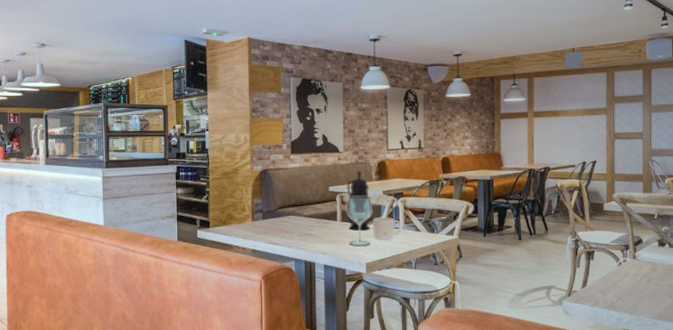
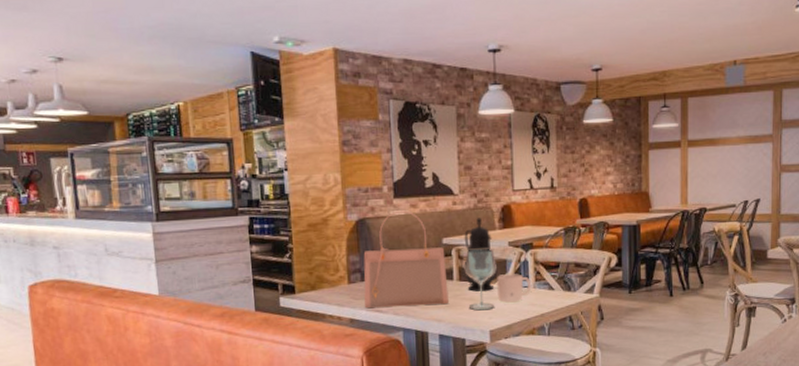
handbag: none [264,164,333,242] -> present [363,210,449,309]

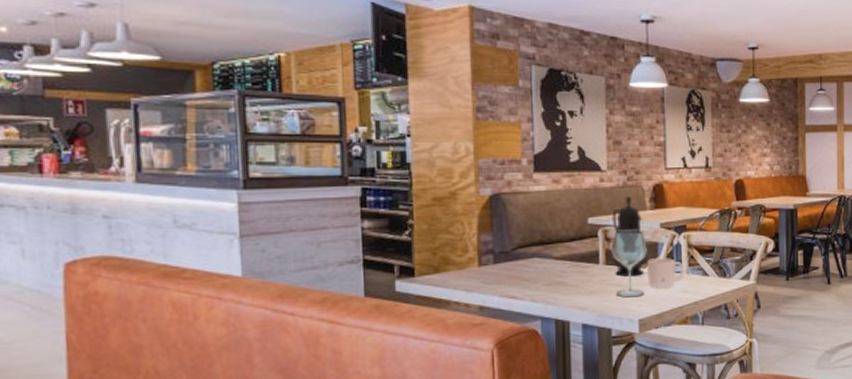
handbag: present [363,210,449,309] -> none [497,186,594,295]

